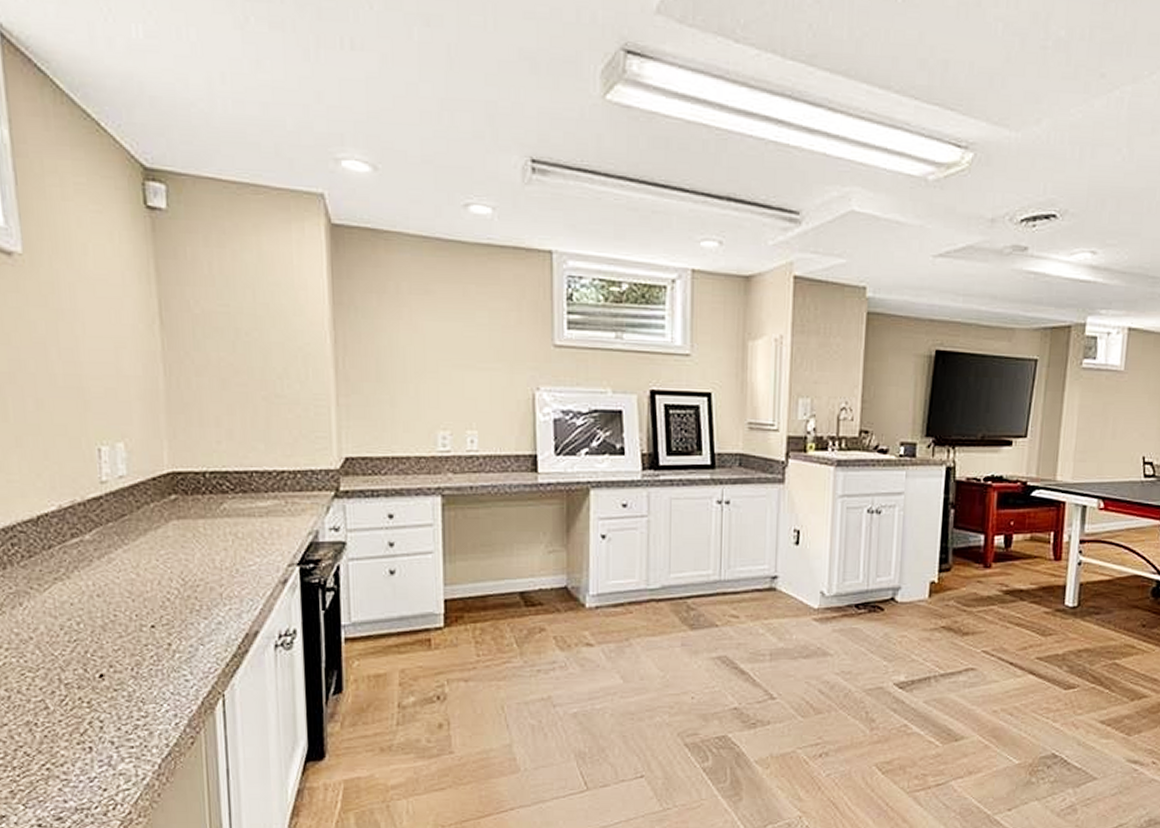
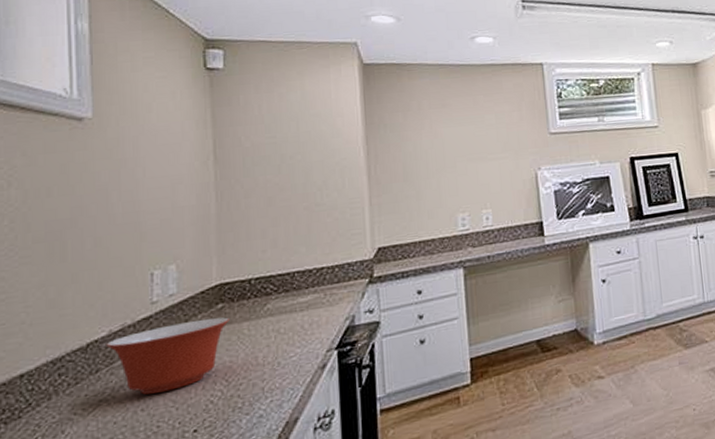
mixing bowl: none [56,508,184,580] -> present [105,317,230,395]

